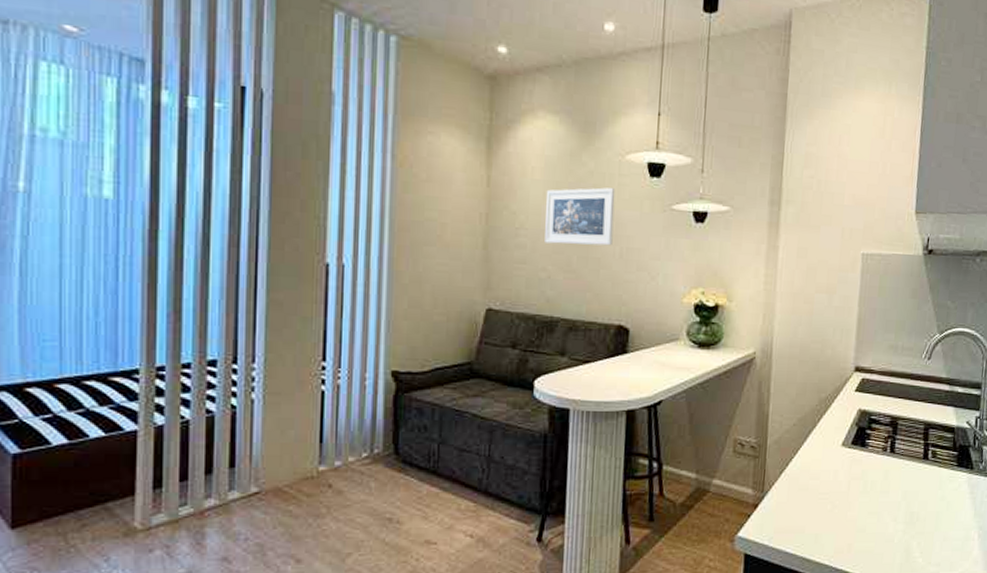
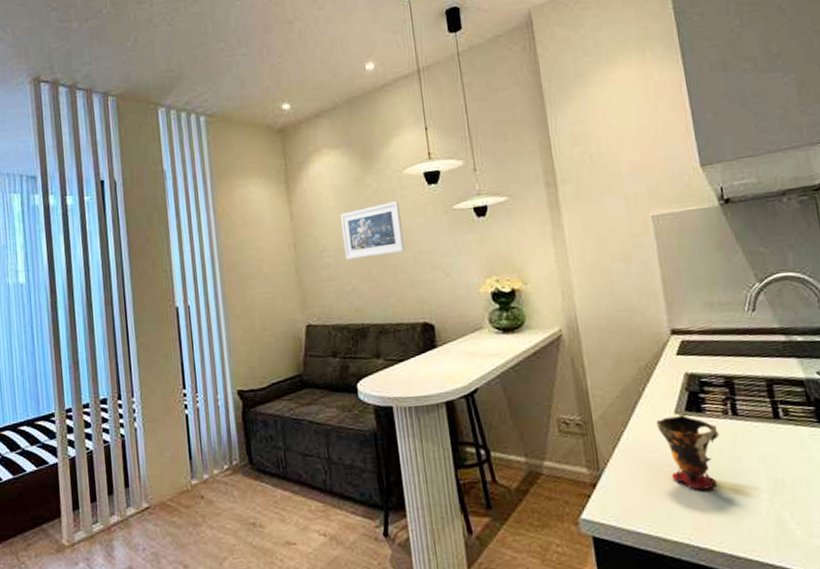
cup: none [823,447,876,517] -> present [656,414,720,490]

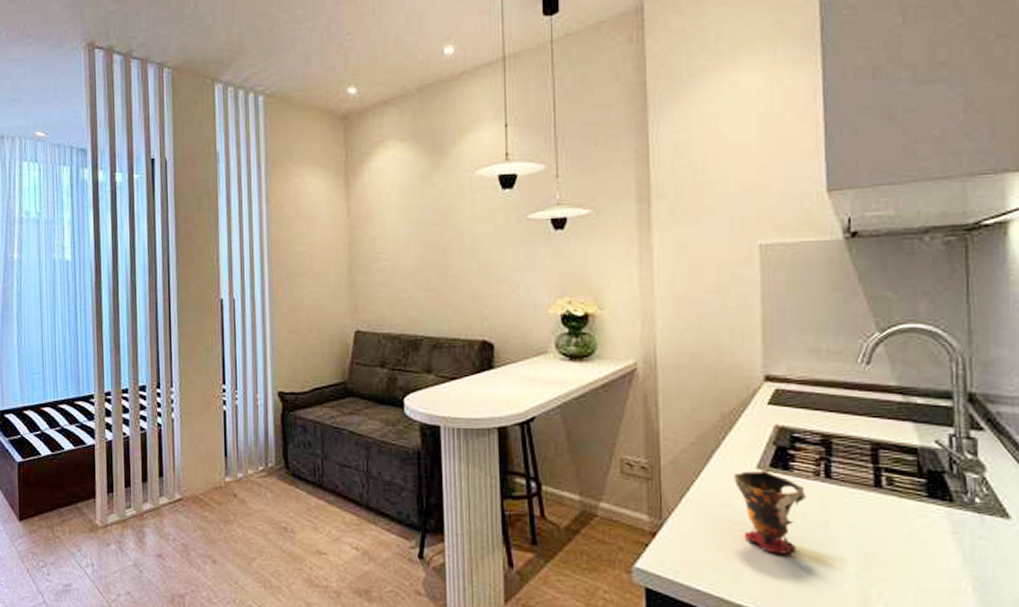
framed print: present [340,201,405,260] -> none [401,205,469,265]

